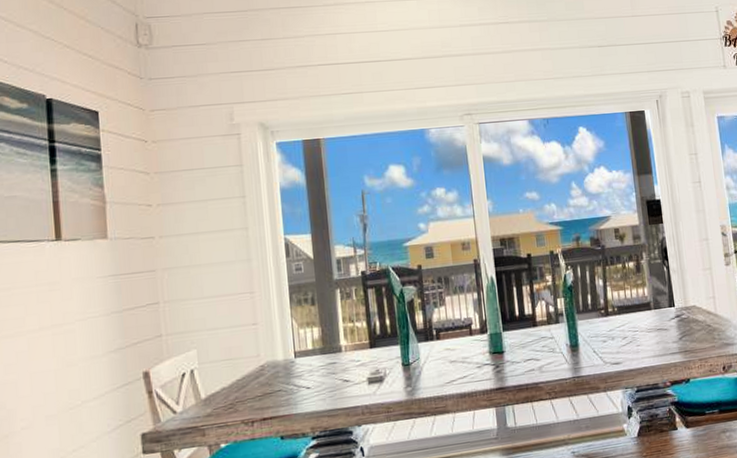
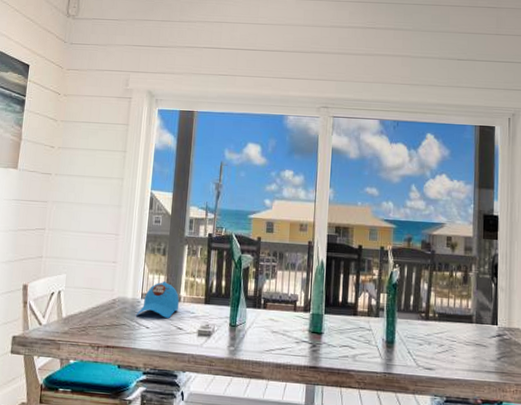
baseball cap: none [292,333,341,378] -> present [136,281,179,319]

